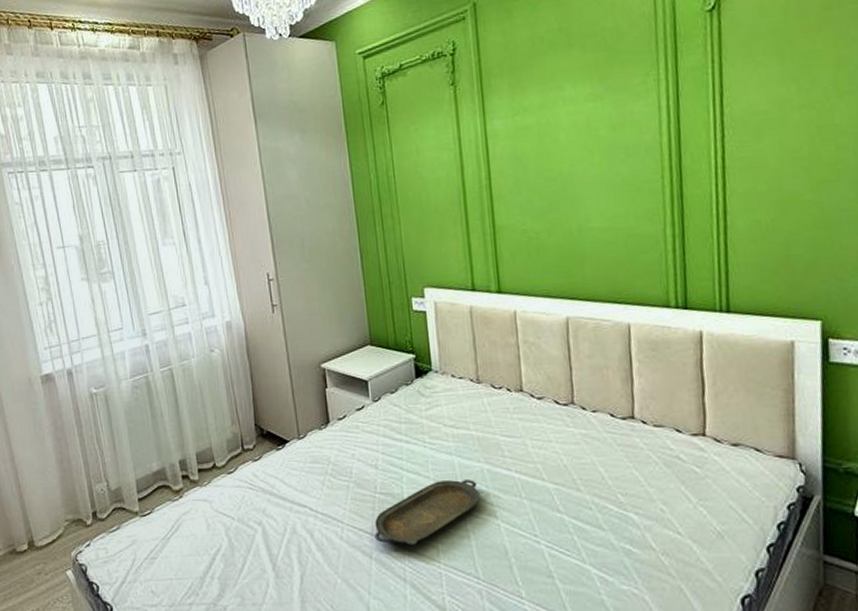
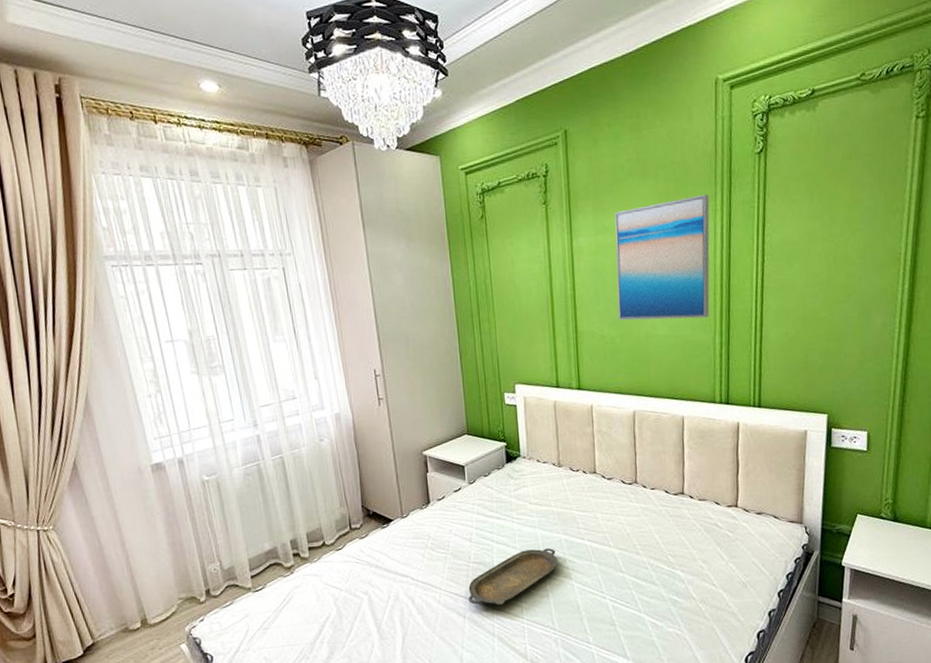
wall art: none [535,62,657,212] -> present [615,194,710,321]

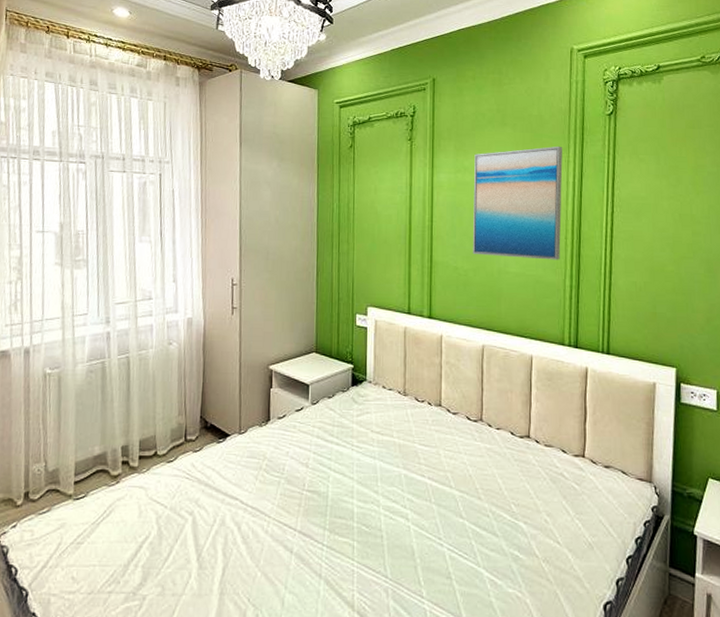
serving tray: present [468,548,558,605] -> none [297,482,395,542]

